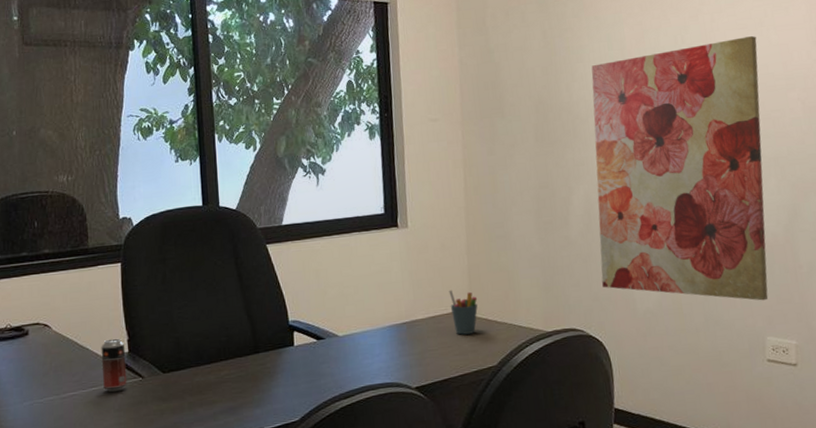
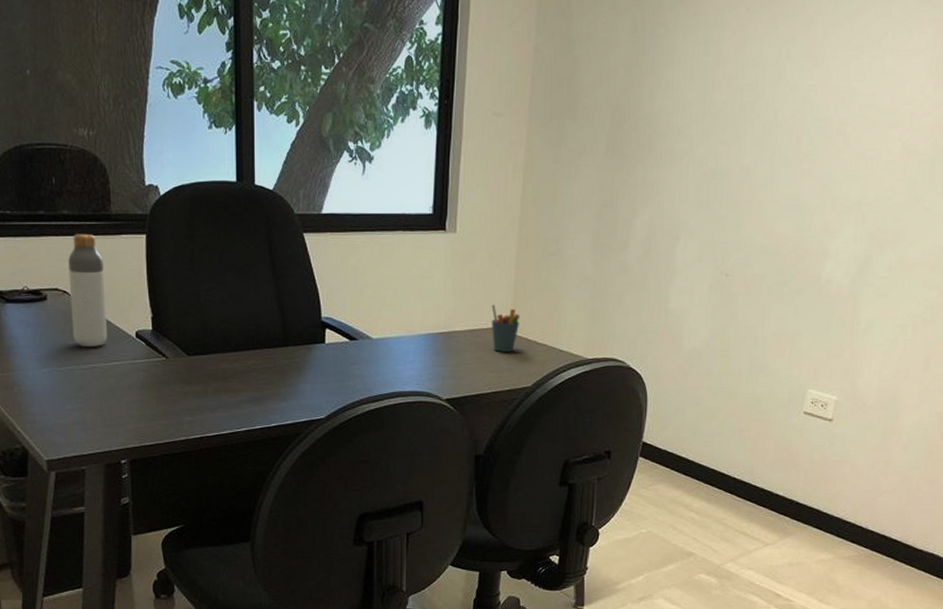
bottle: none [49,268,86,376] -> present [68,234,107,347]
beverage can: present [101,338,127,393] -> none [123,314,150,369]
wall art: present [591,35,769,301] -> none [652,58,870,353]

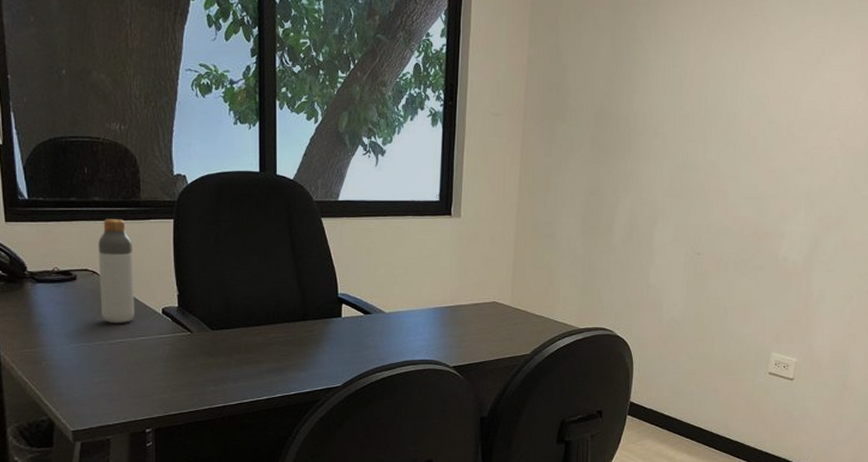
pen holder: present [491,304,521,352] -> none [493,280,519,323]

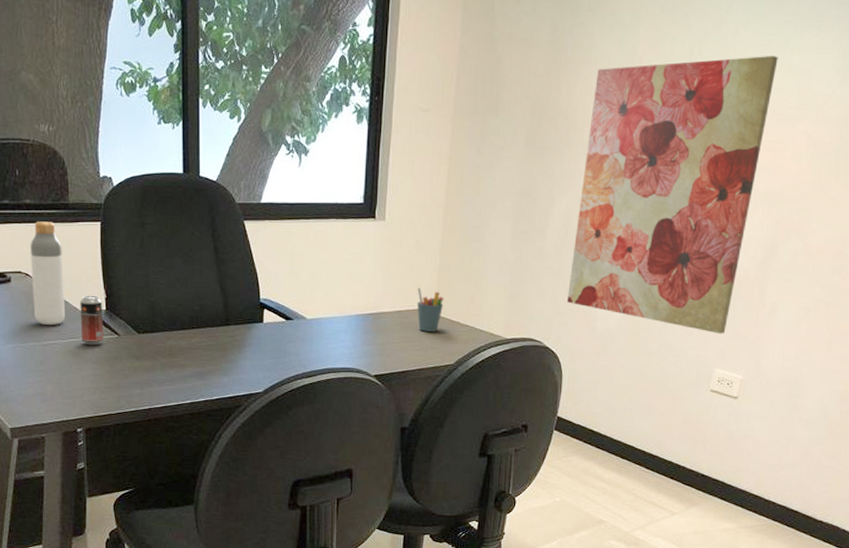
beverage can: none [150,292,176,344] -> present [80,295,104,346]
pen holder: none [493,280,519,323] -> present [417,287,444,332]
wall art: none [635,71,811,321] -> present [567,55,778,334]

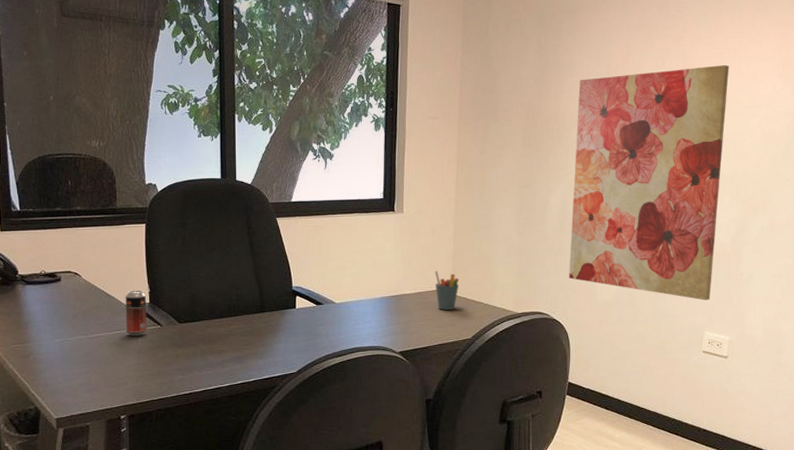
bottle: present [30,221,65,325] -> none [80,225,111,319]

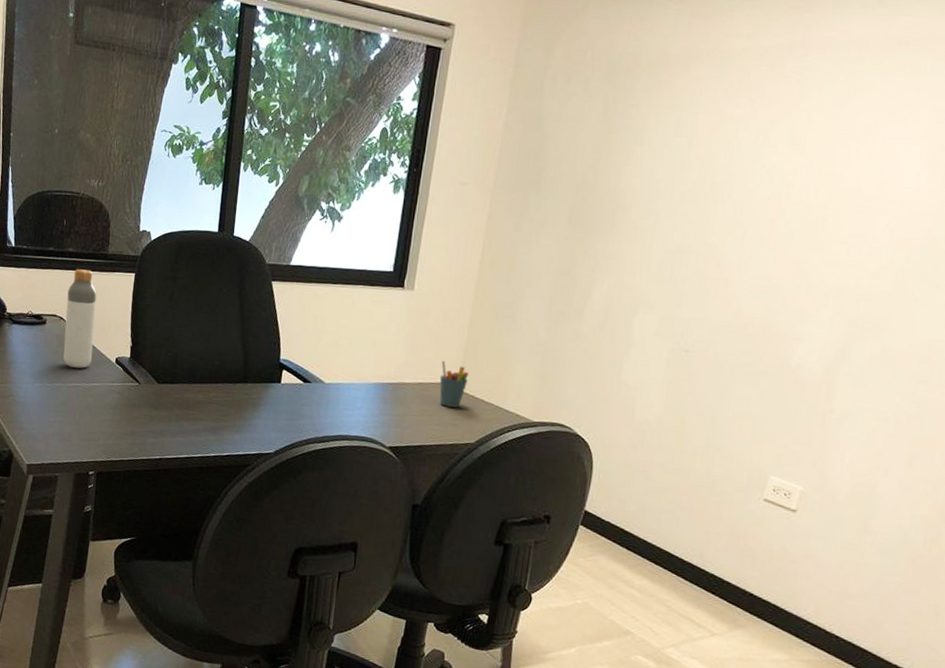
bottle: none [80,225,111,319] -> present [63,269,97,369]
beverage can: present [125,290,147,337] -> none [104,342,127,392]
wall art: present [569,64,729,301] -> none [603,144,857,439]

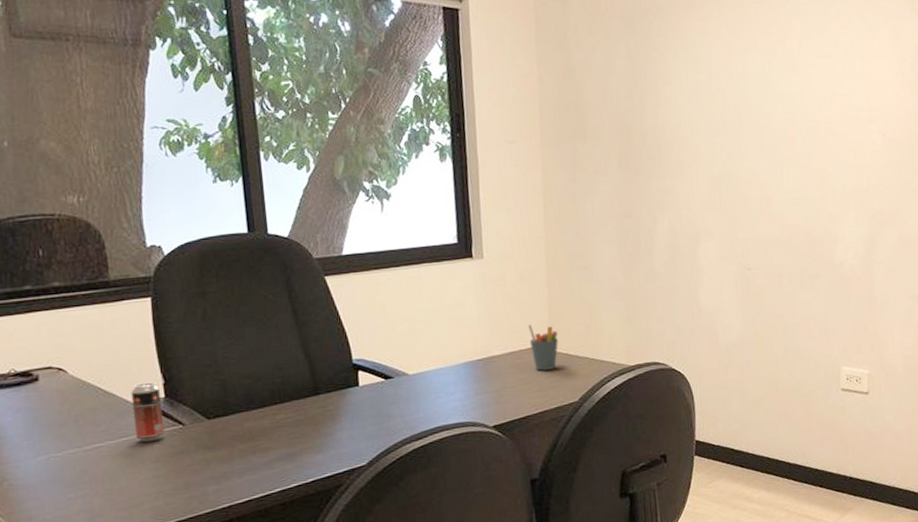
bottle: present [63,269,97,369] -> none [62,304,113,426]
beverage can: none [104,342,127,392] -> present [130,382,165,443]

